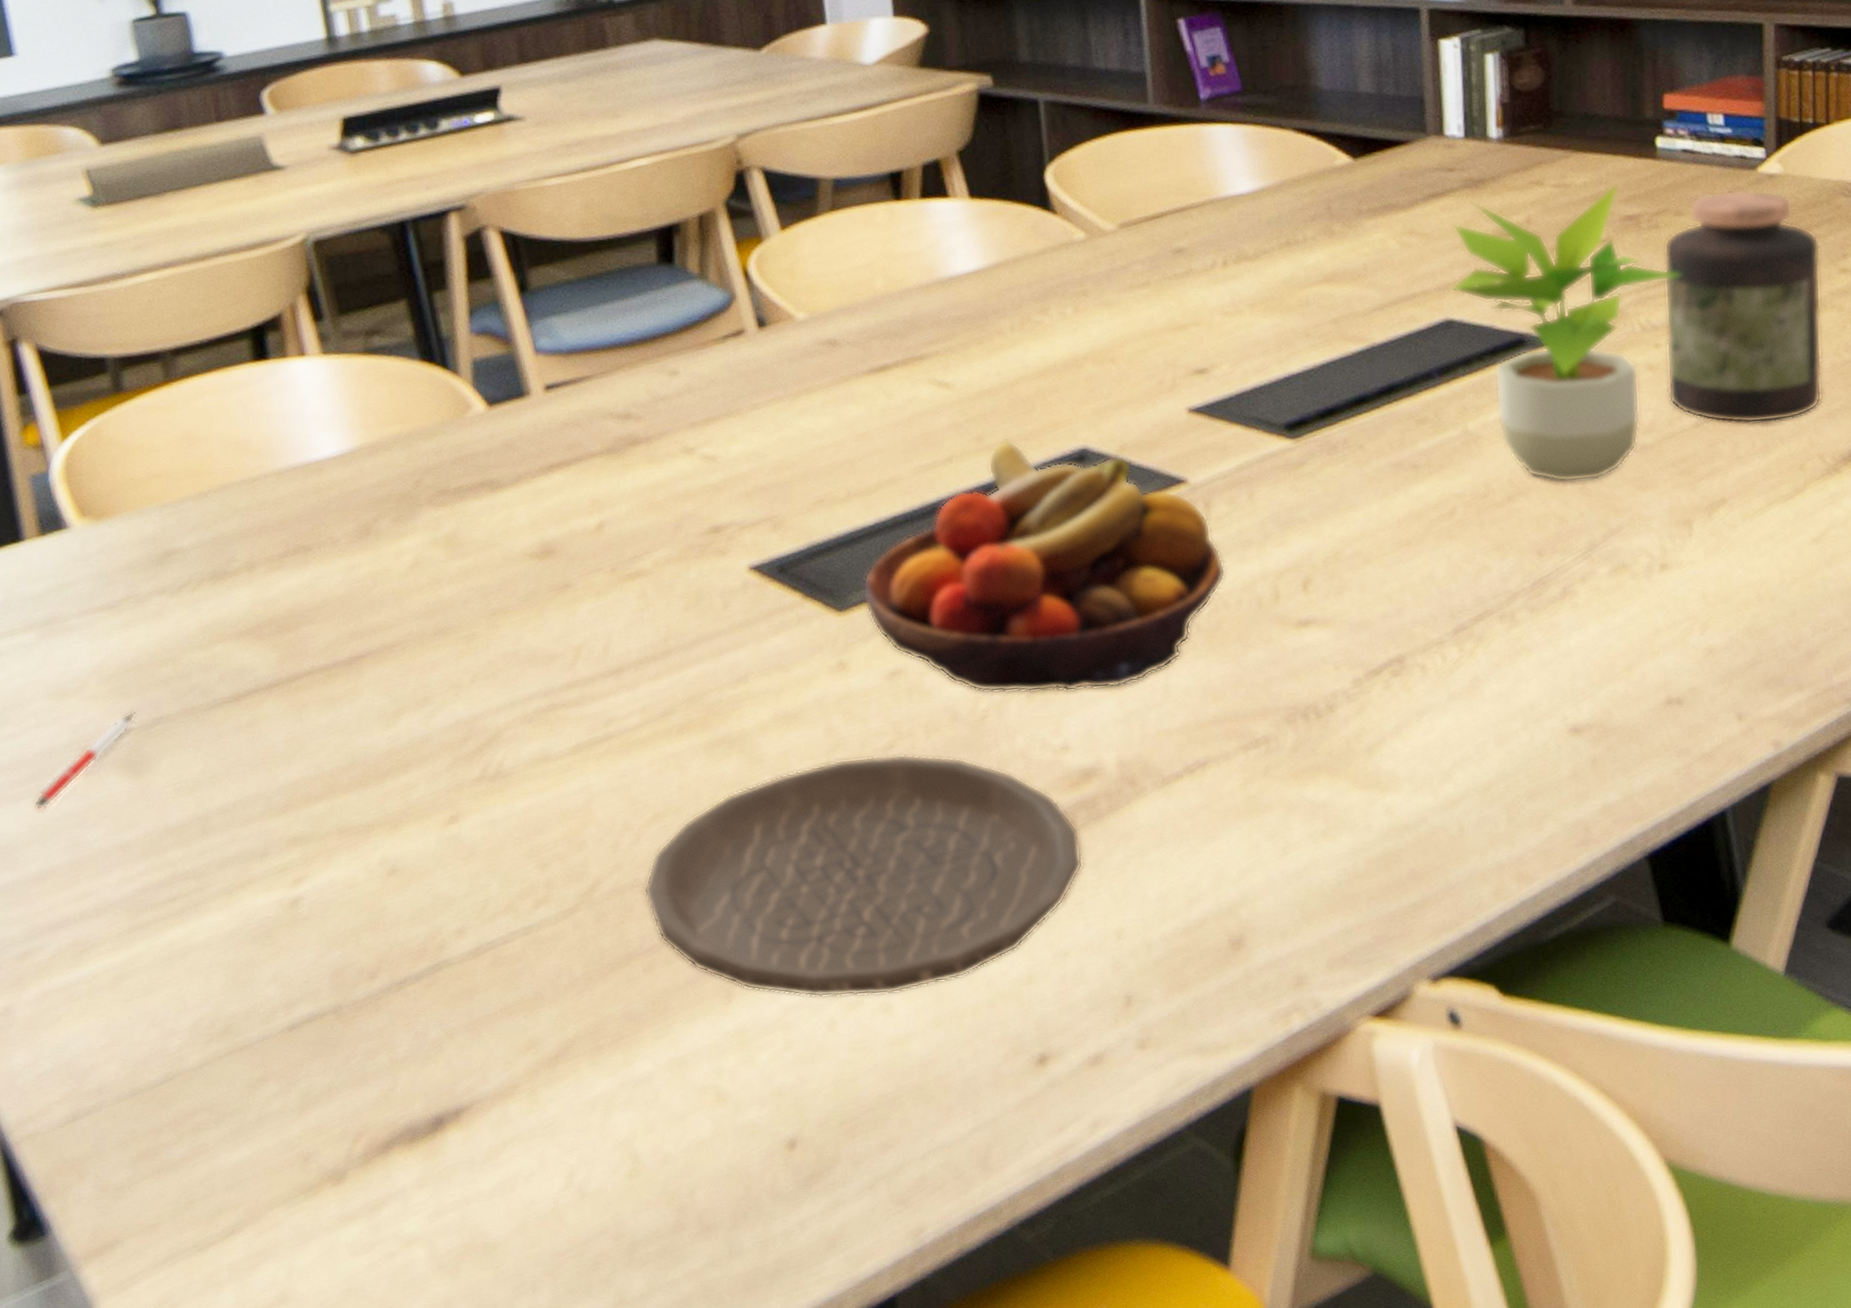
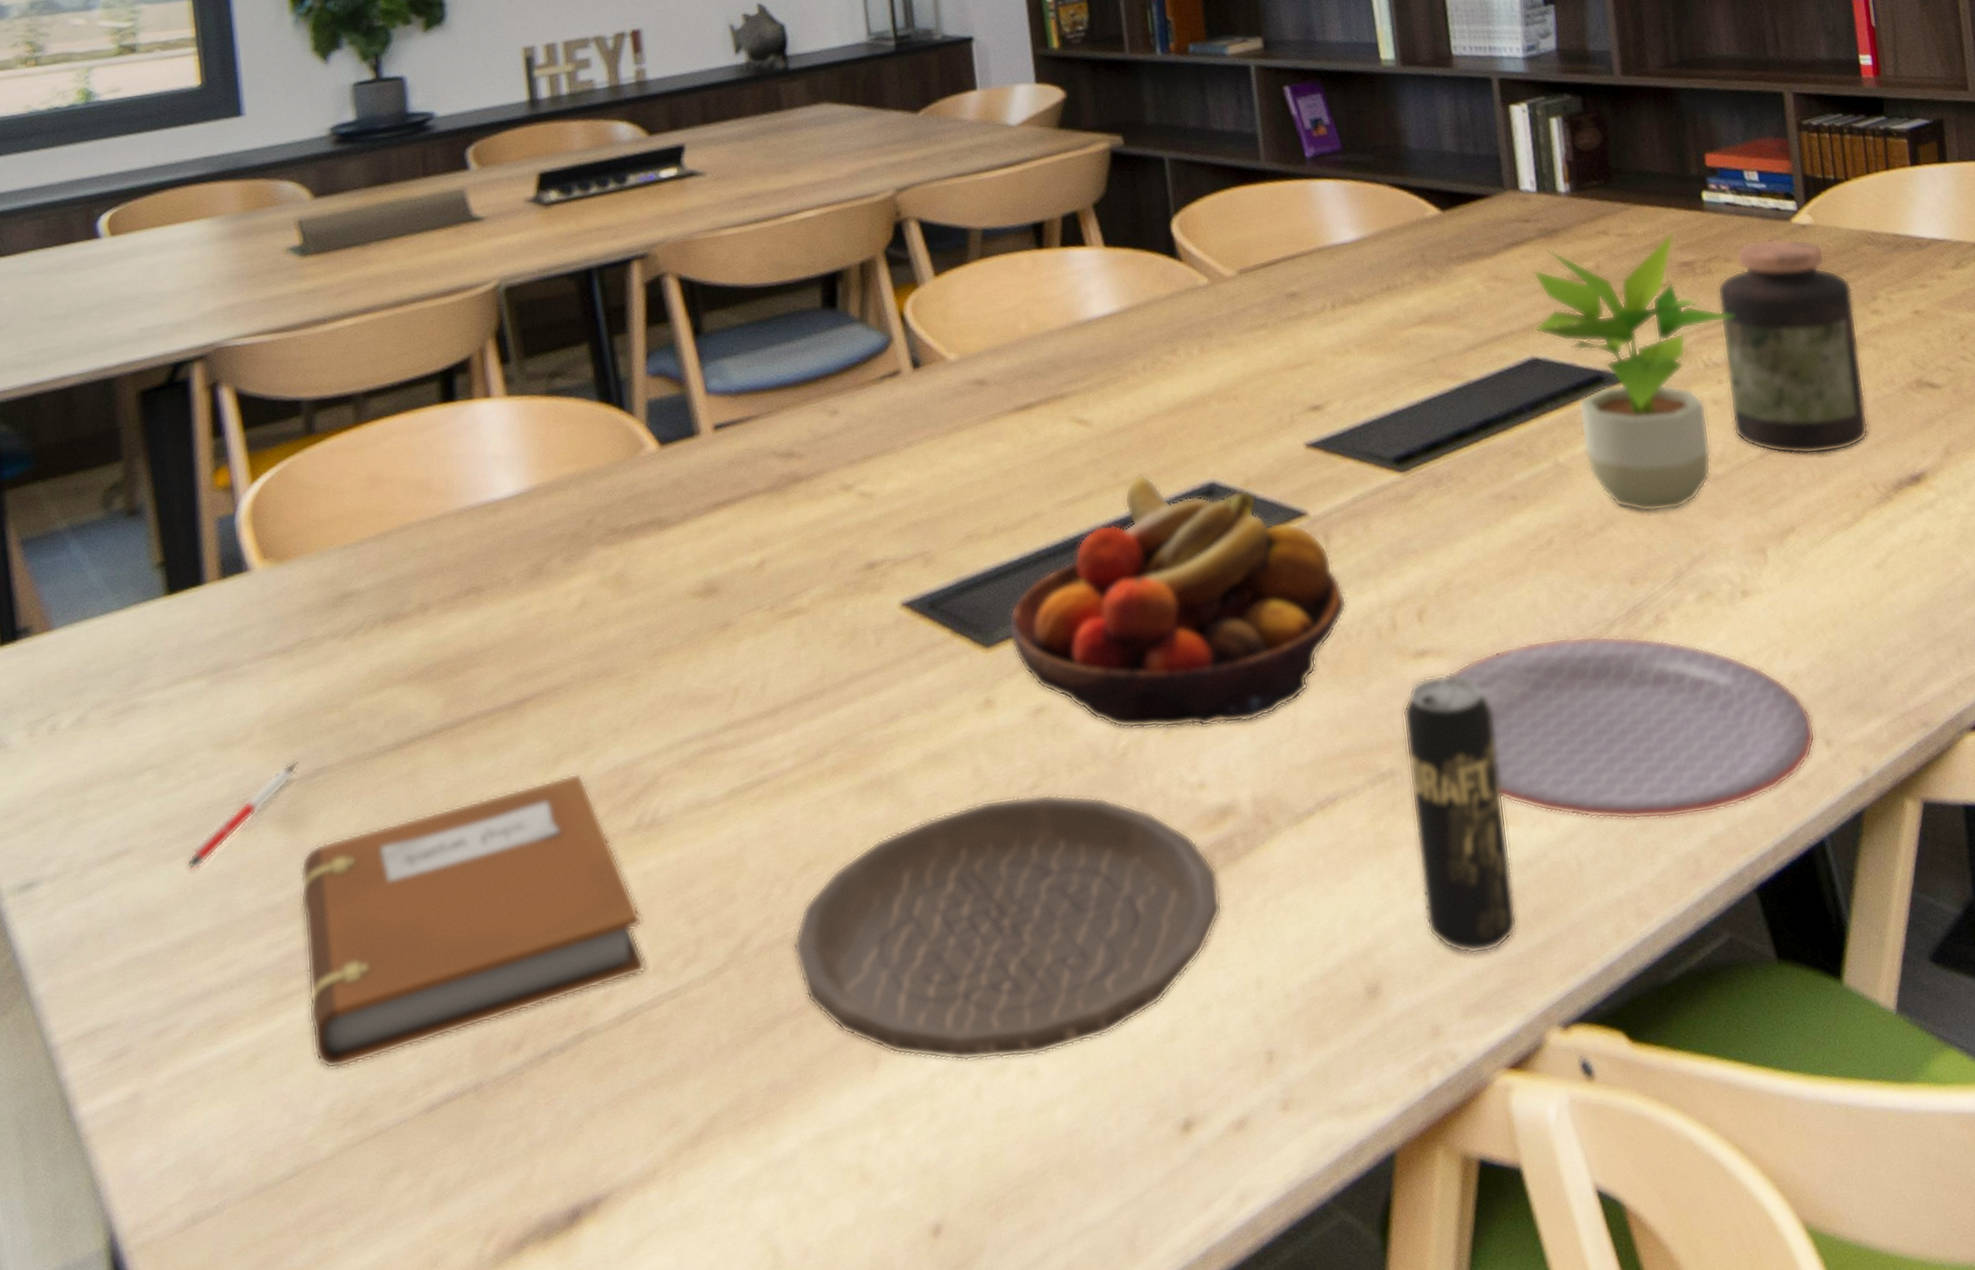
notebook: none [146,726,497,991] -> present [300,773,646,1070]
beverage can: none [1280,641,1391,912] -> present [1402,671,1518,955]
plate: none [1333,607,1727,789] -> present [1449,635,1816,820]

